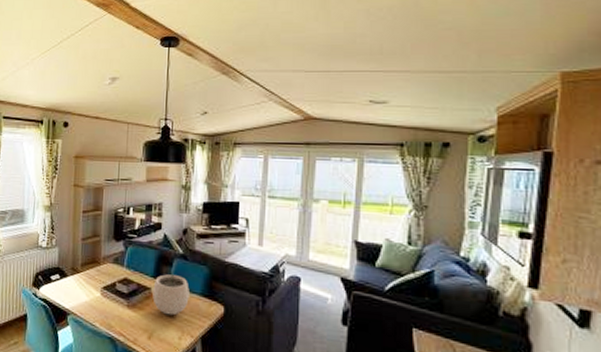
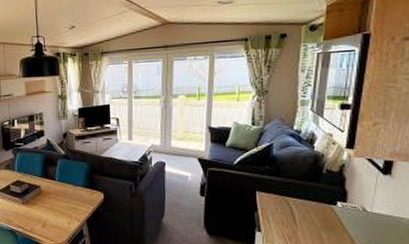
plant pot: present [152,268,190,316] -> none [42,168,74,206]

